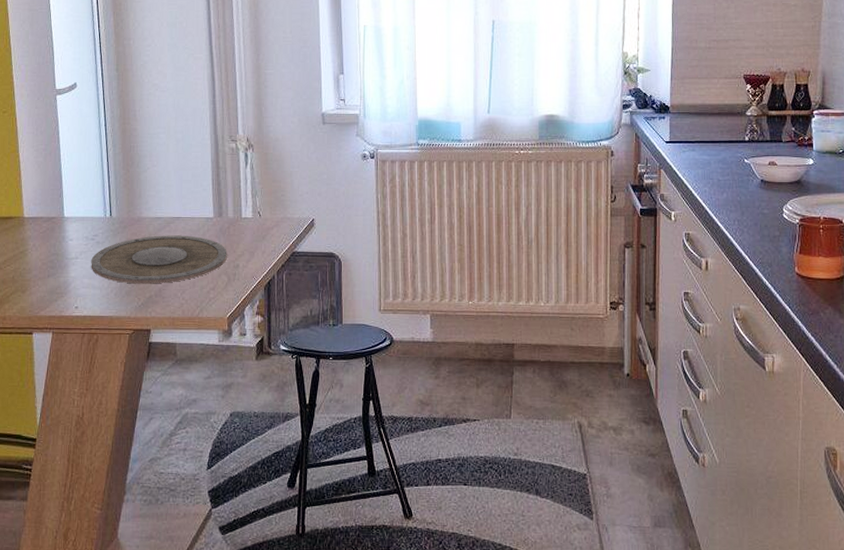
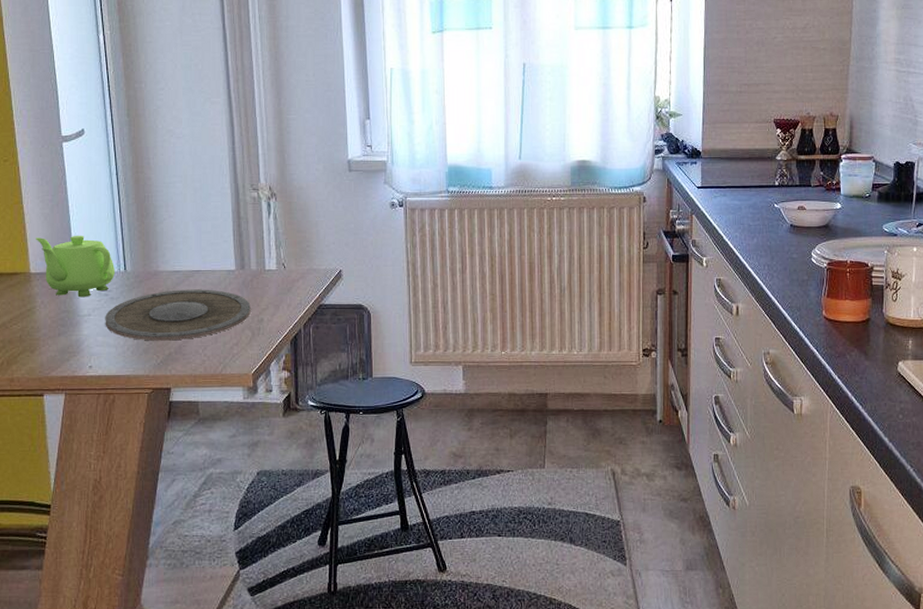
teapot: none [30,182,102,242] -> present [36,235,116,298]

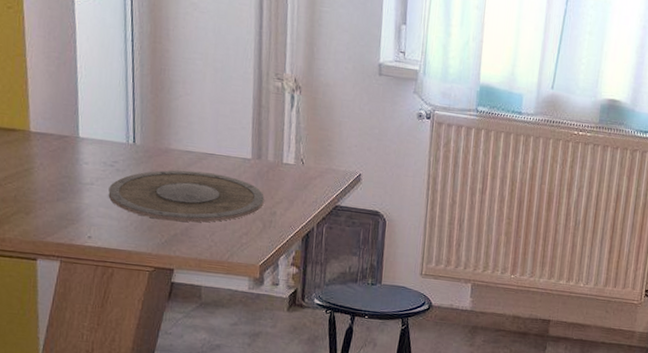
teapot: present [36,235,116,298] -> none [38,95,124,165]

